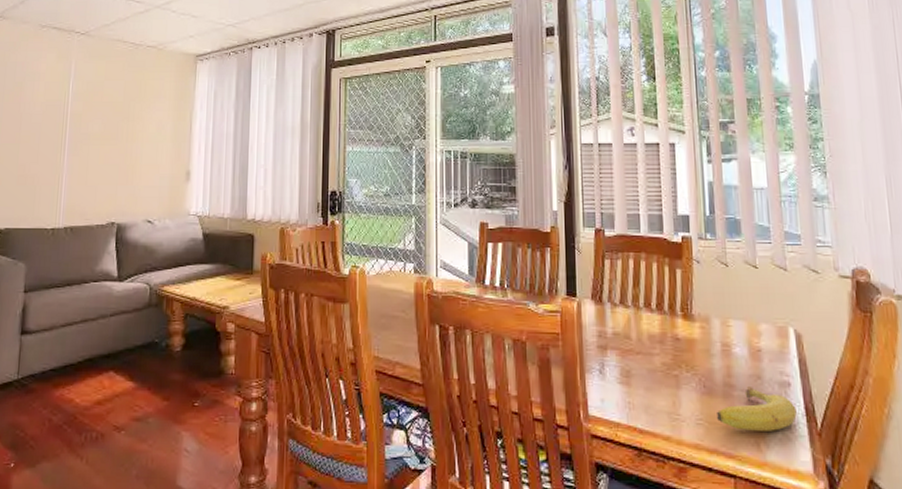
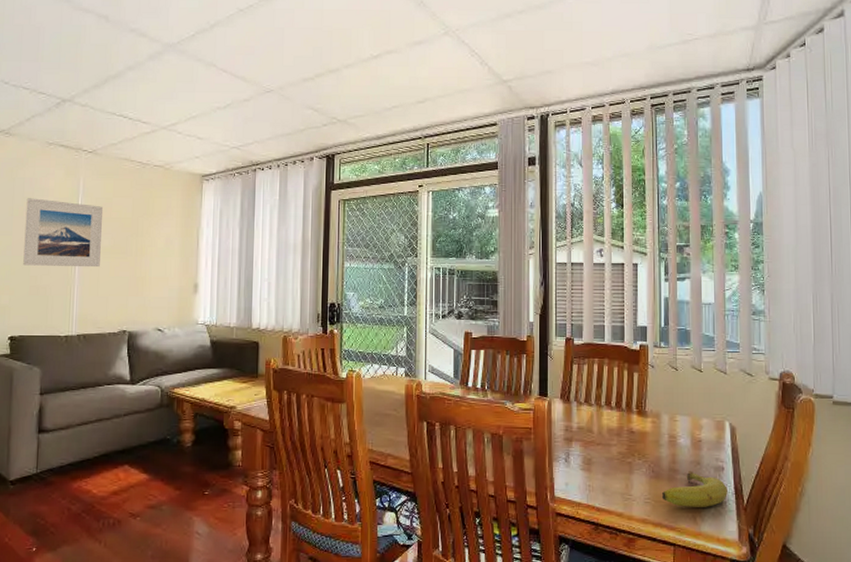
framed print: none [12,83,95,155] -> present [23,198,104,268]

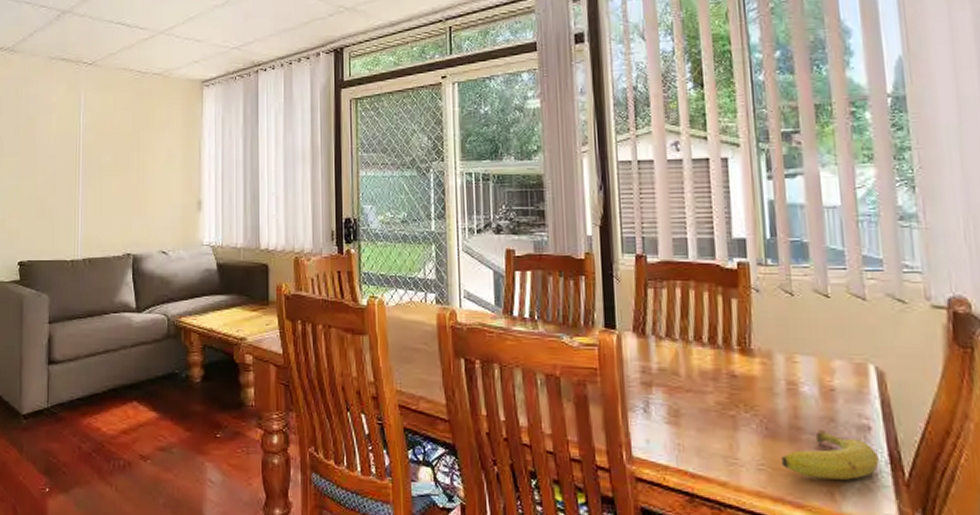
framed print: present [23,198,104,268] -> none [30,116,105,187]

